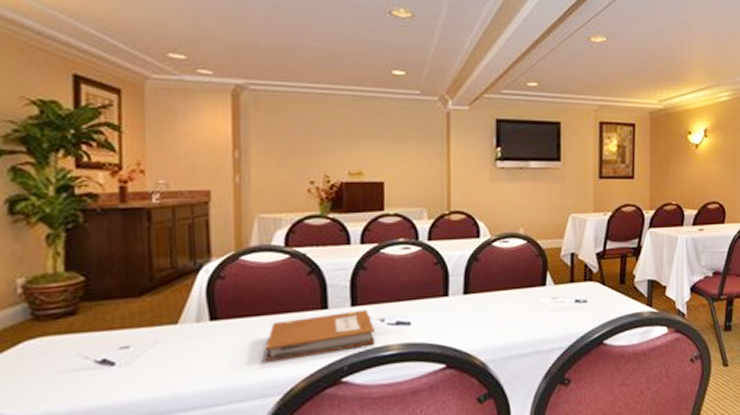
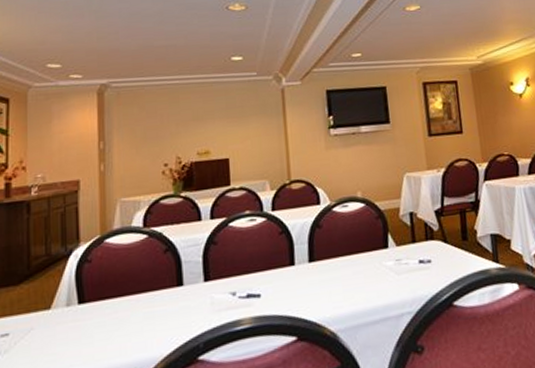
notebook: present [266,310,375,362] -> none [128,284,228,343]

